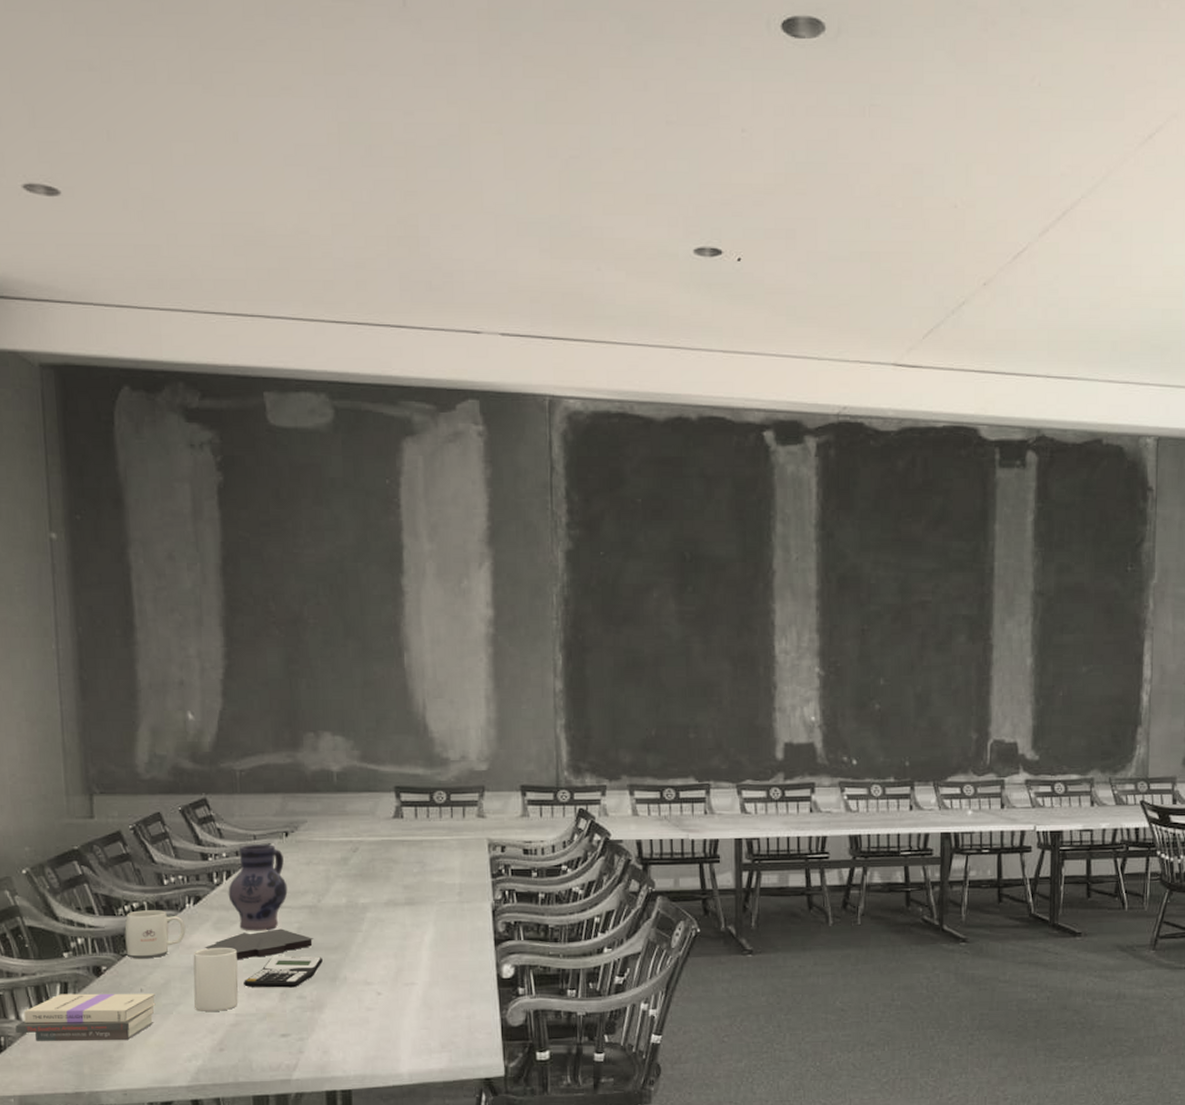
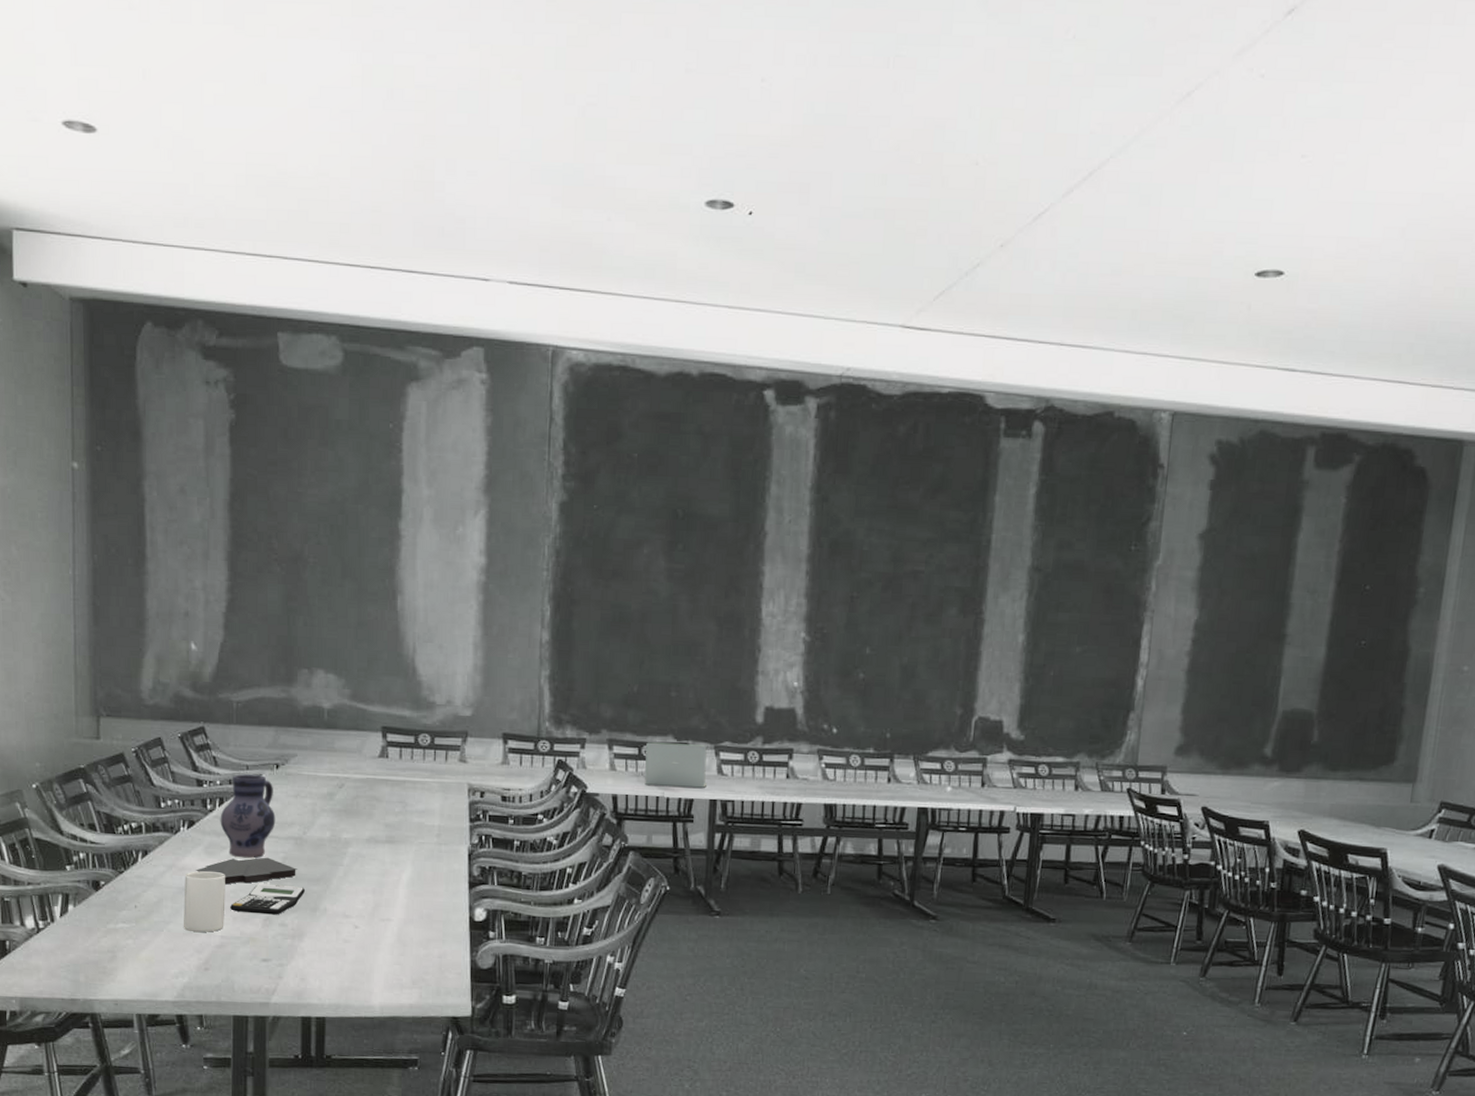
books: present [15,993,156,1041] -> none [20,904,148,954]
mug: present [124,910,186,959] -> none [123,830,179,877]
laptop: none [668,785,731,828] -> present [645,742,707,788]

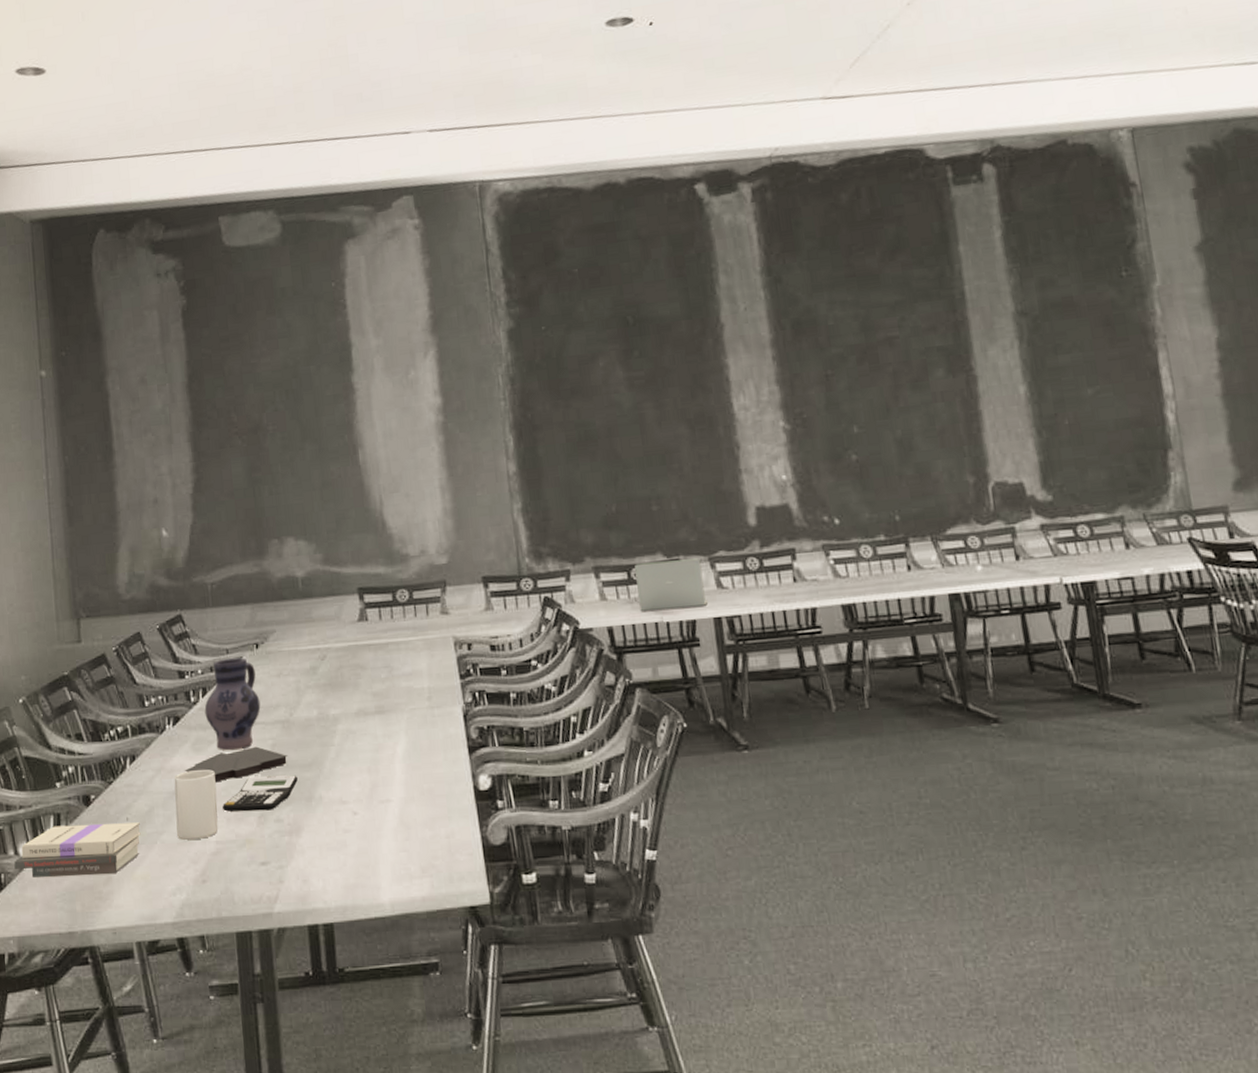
books: none [20,904,148,954] -> present [14,822,141,877]

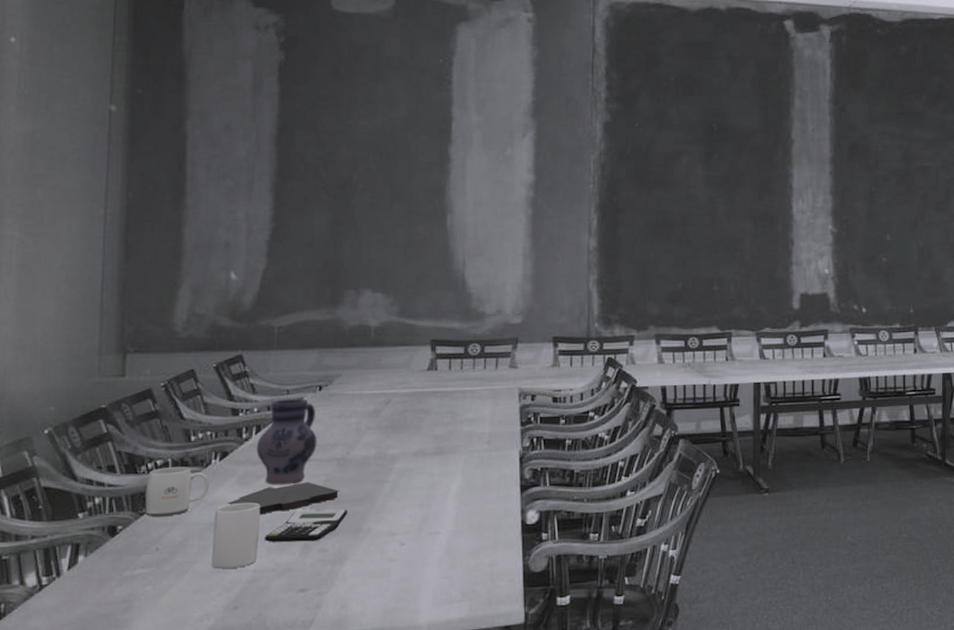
books: present [14,822,141,877] -> none [18,552,171,607]
mug: none [110,733,167,786] -> present [145,466,210,517]
laptop: present [635,558,707,611] -> none [692,333,750,374]

